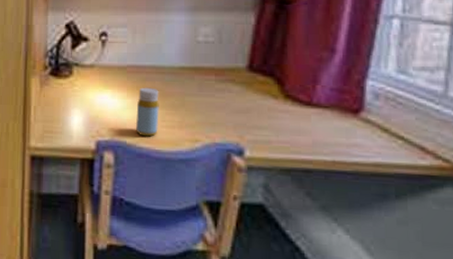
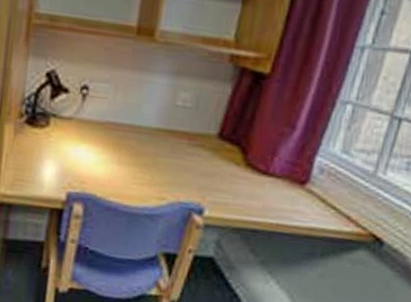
bottle: present [135,87,159,137] -> none [107,144,134,192]

